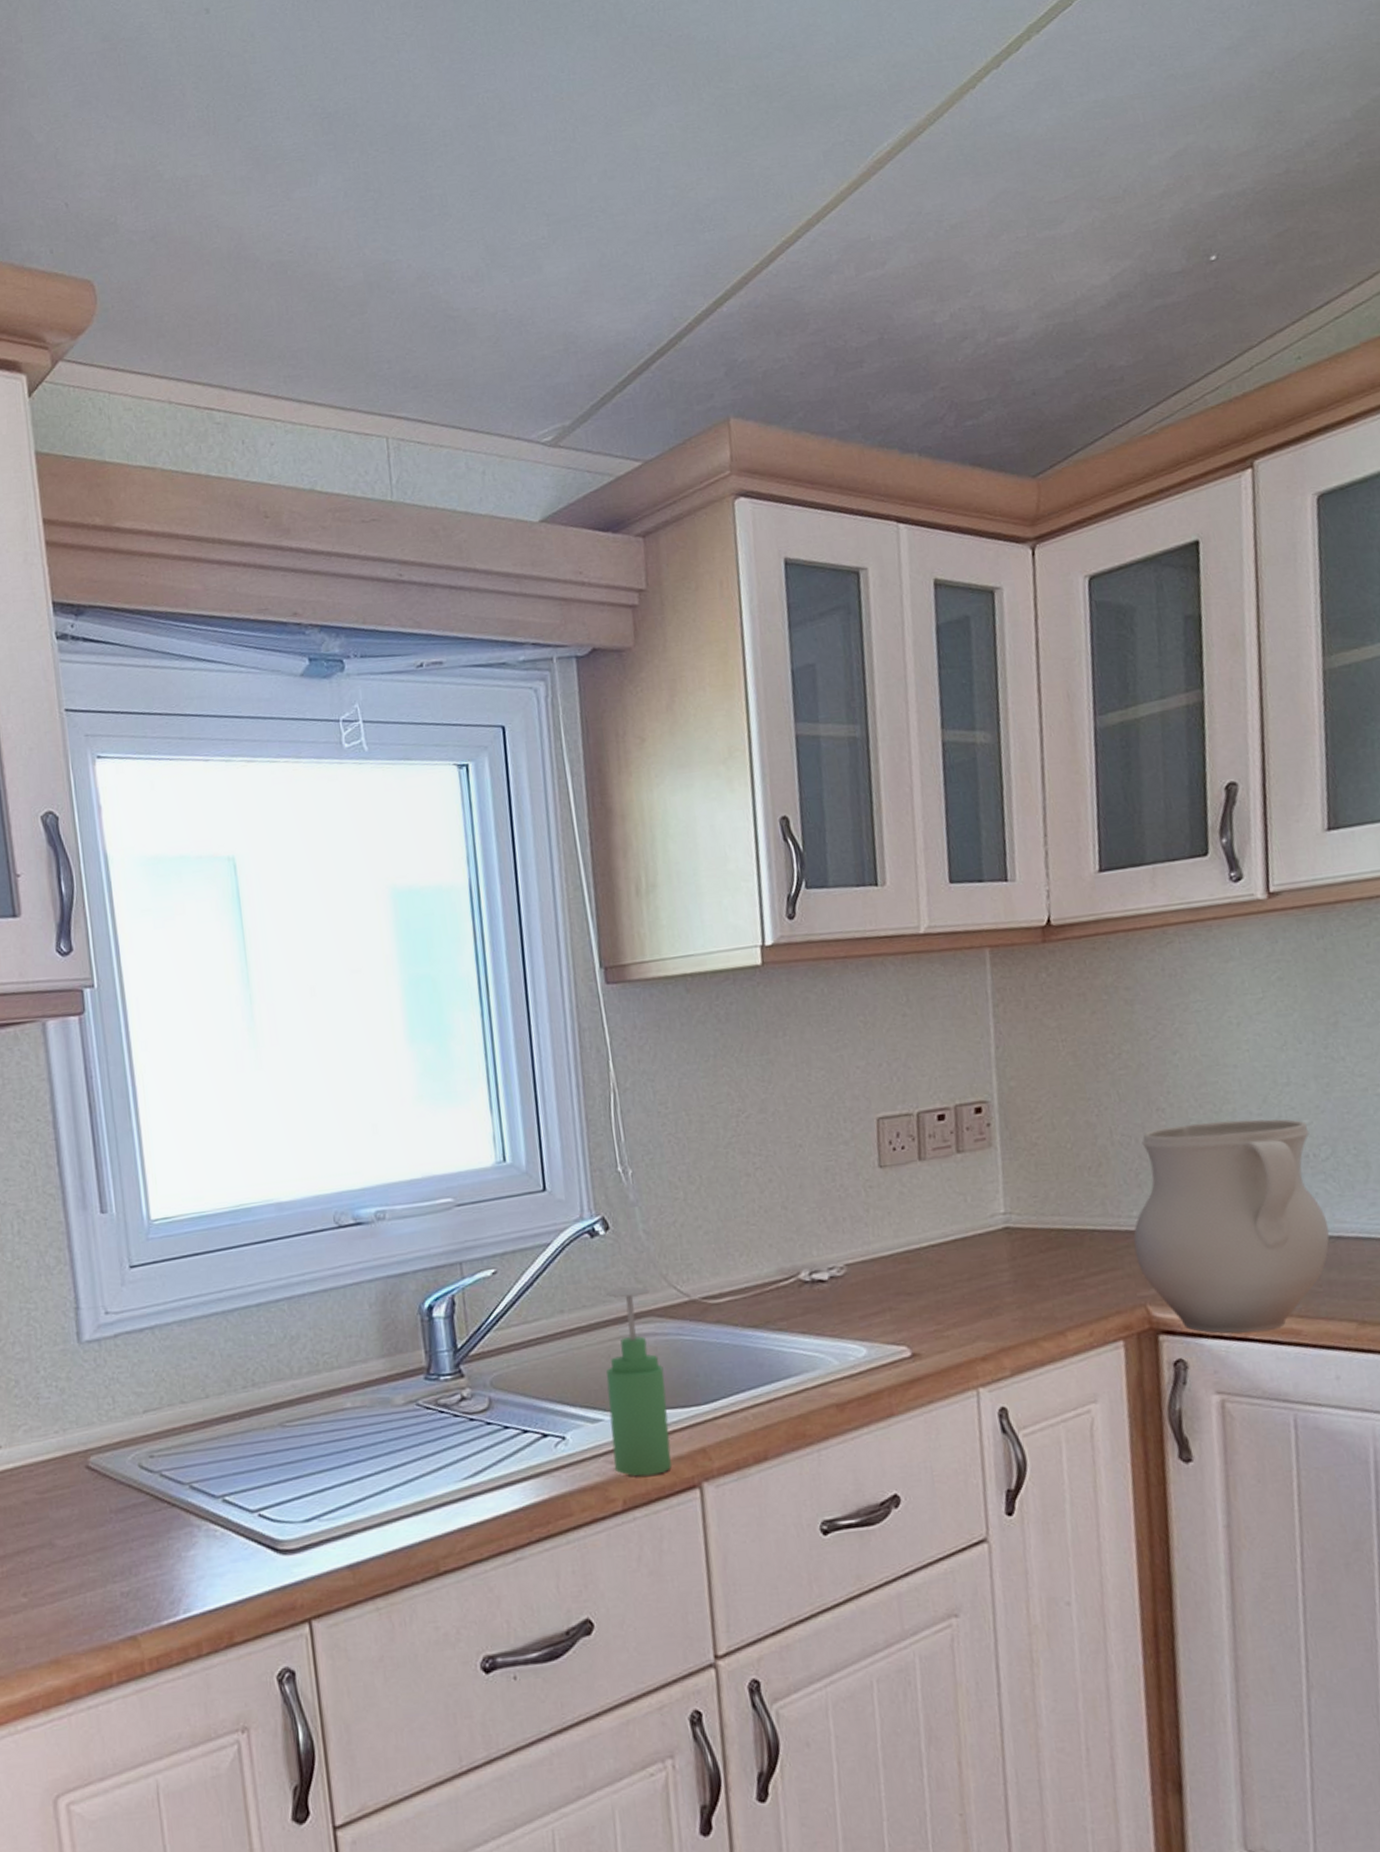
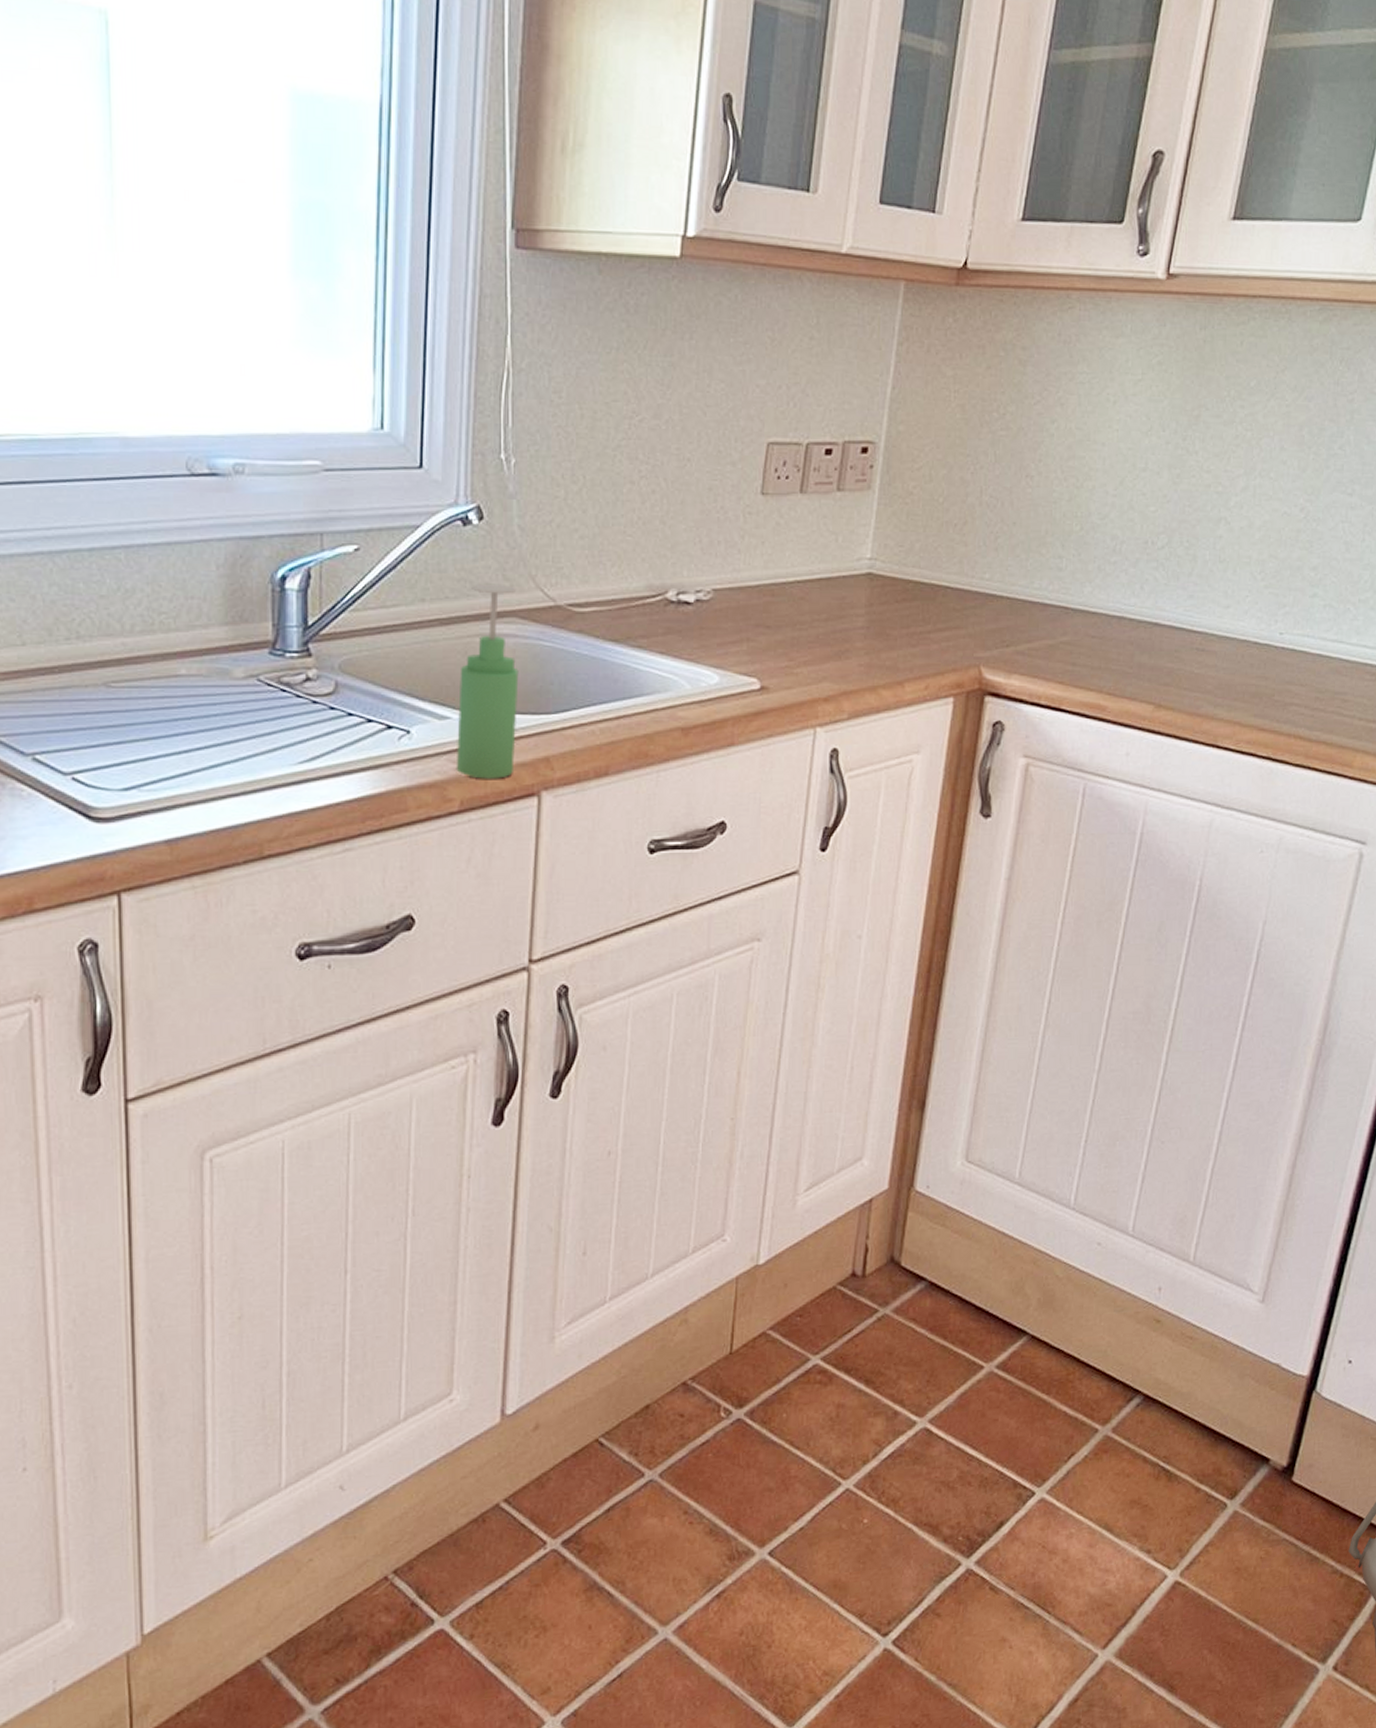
ceramic jug: present [1133,1119,1330,1334] -> none [980,495,1153,704]

